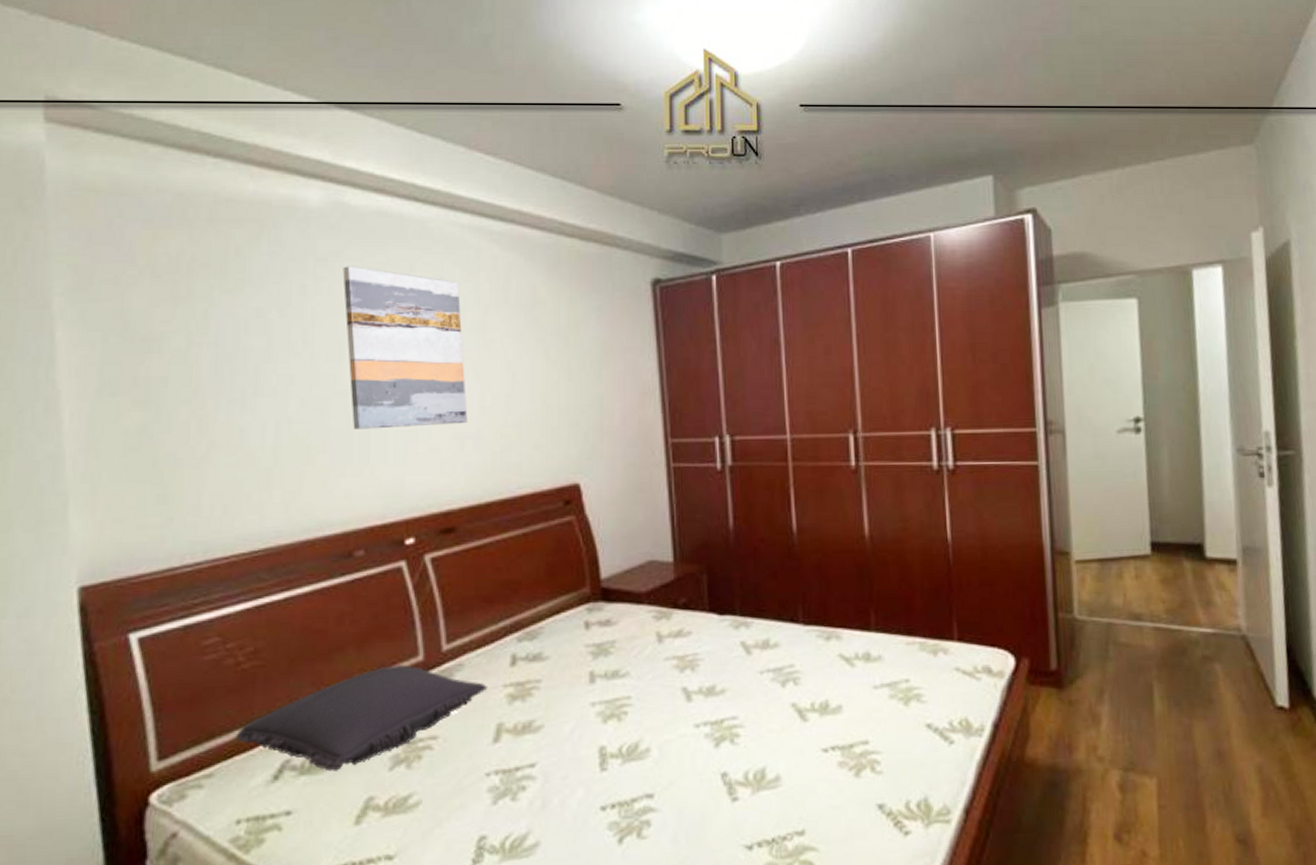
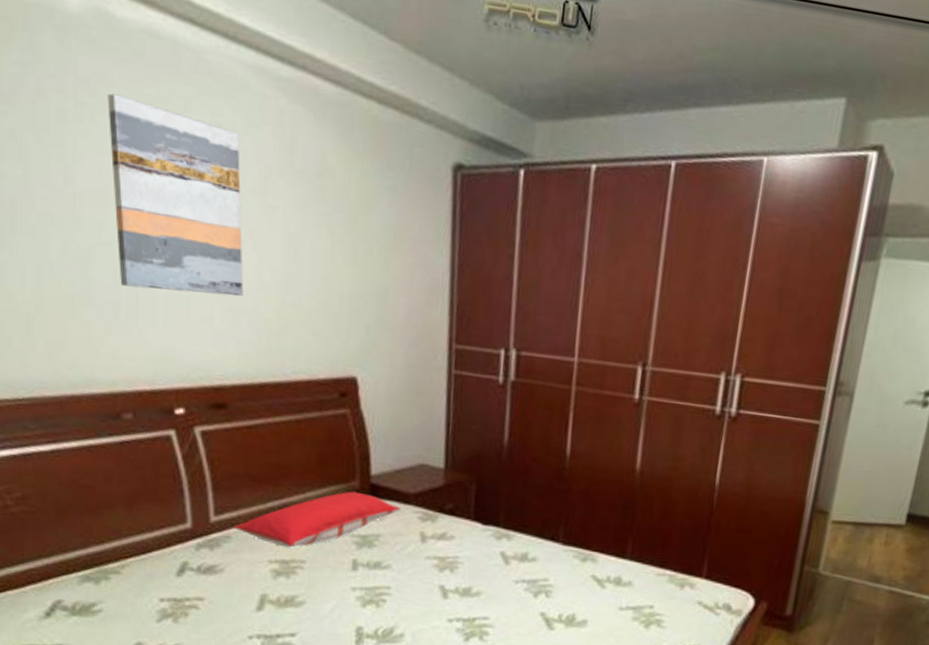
pillow: present [236,663,488,772] -> none [8,528,254,617]
pillow: none [466,598,635,668] -> present [233,491,402,548]

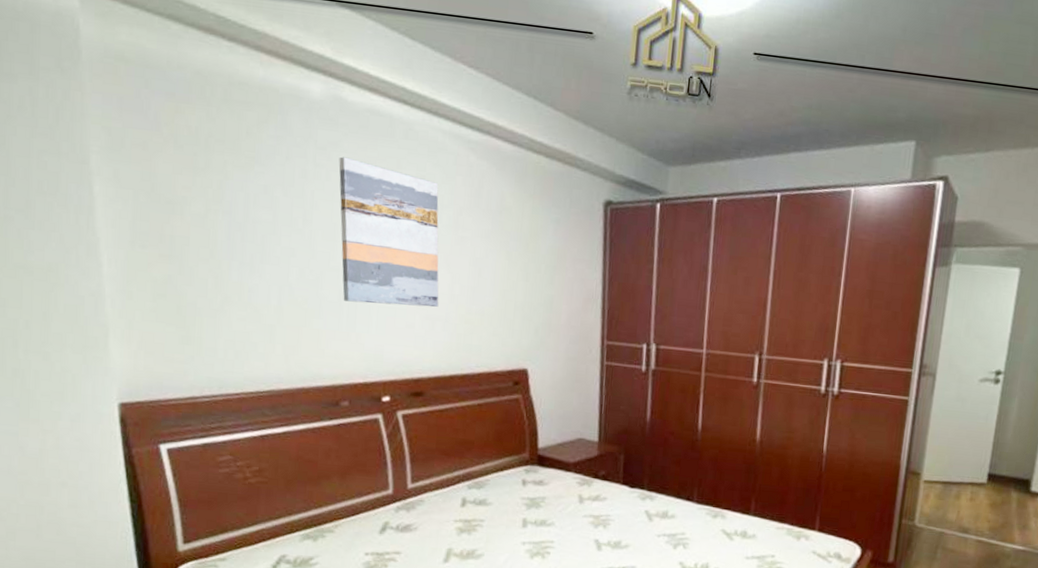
pillow: present [233,491,402,548] -> none [426,461,563,509]

